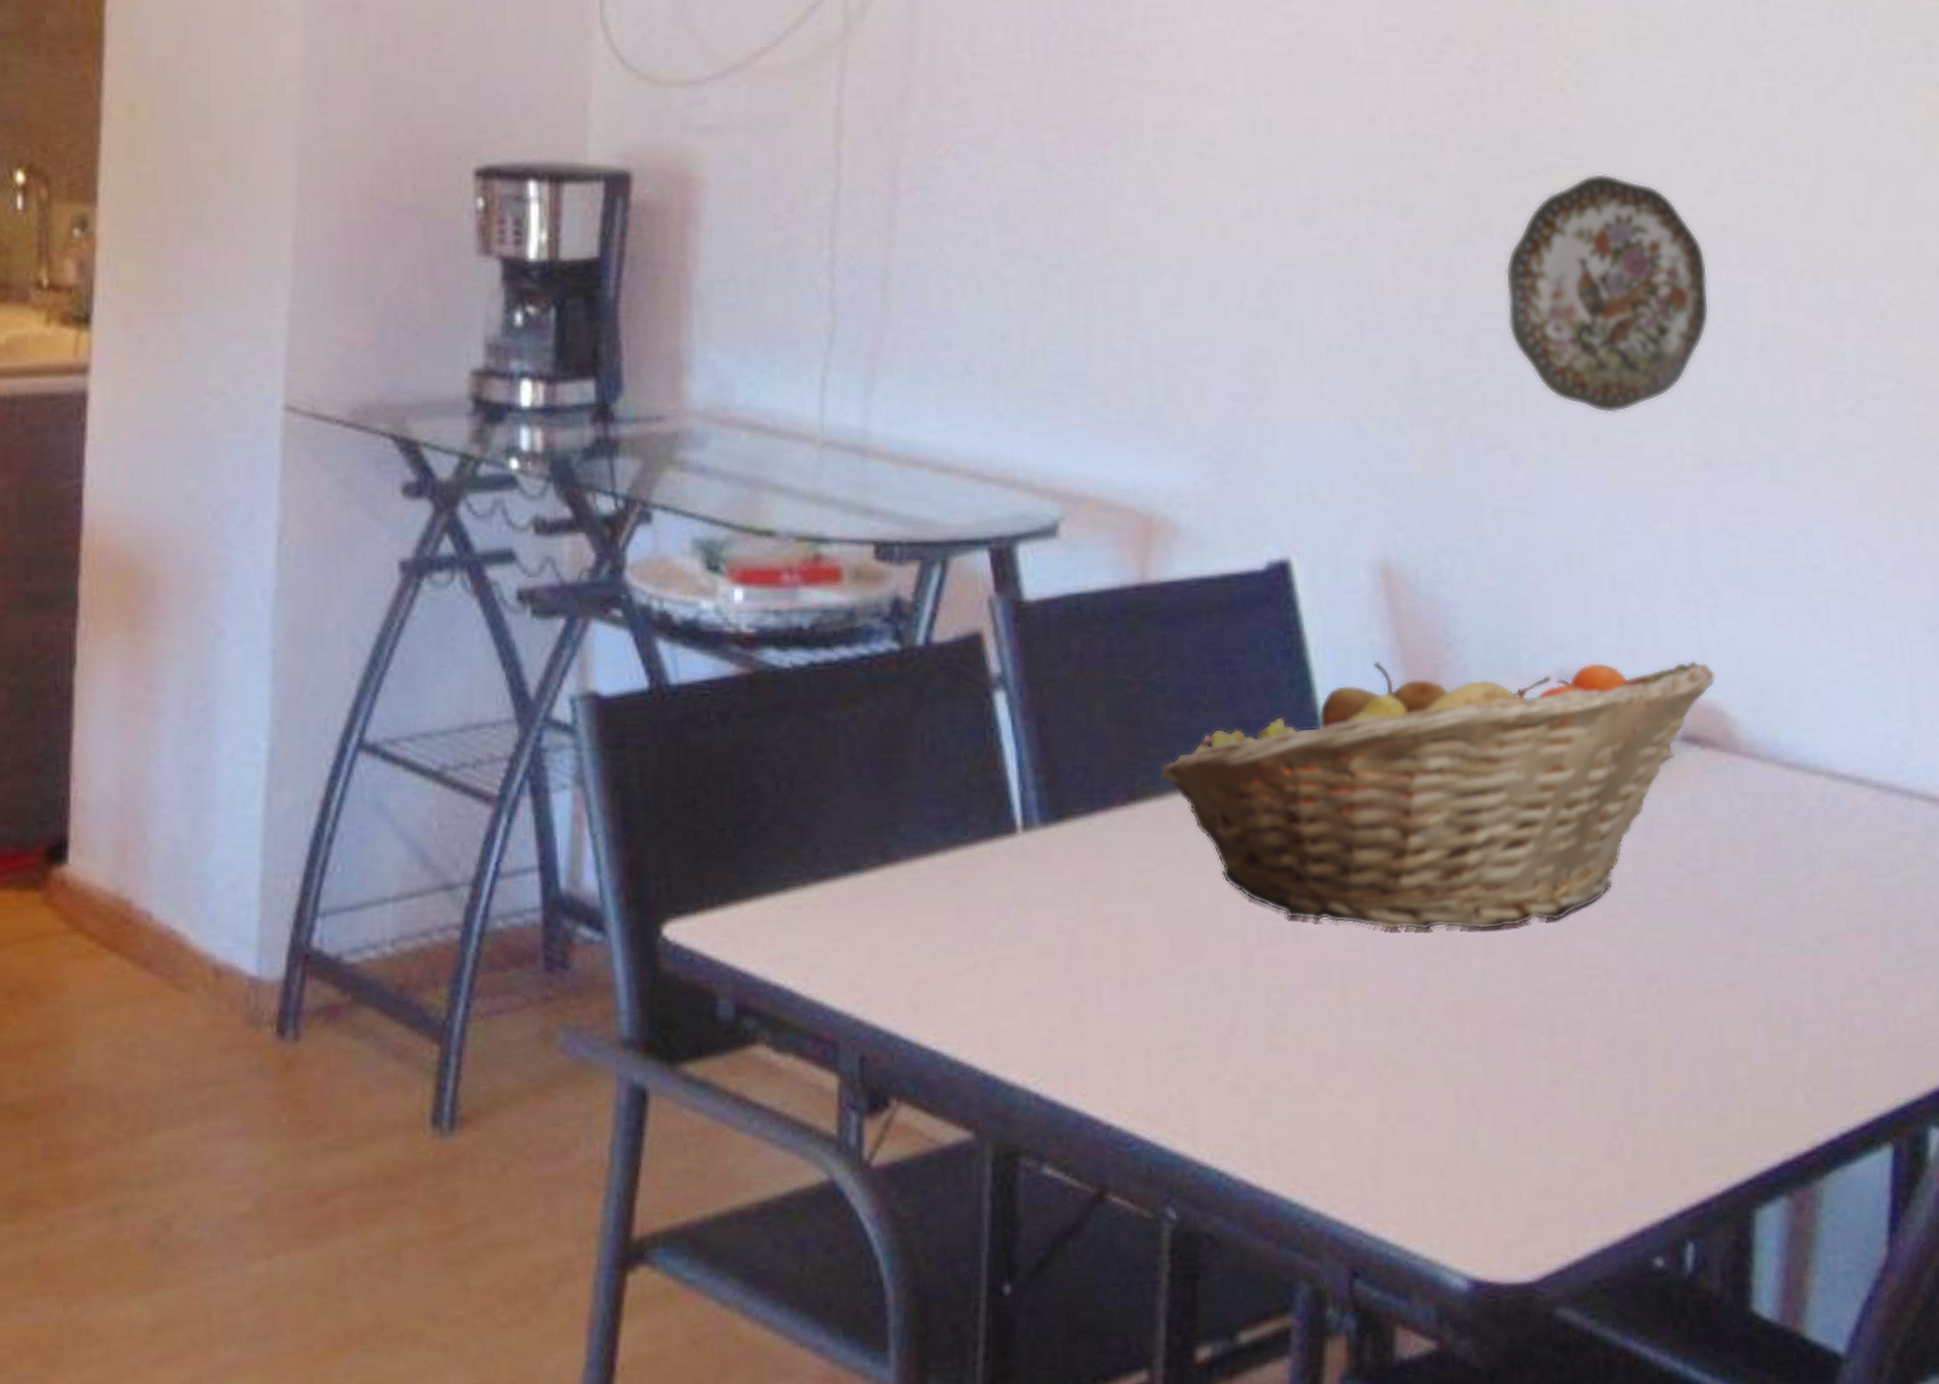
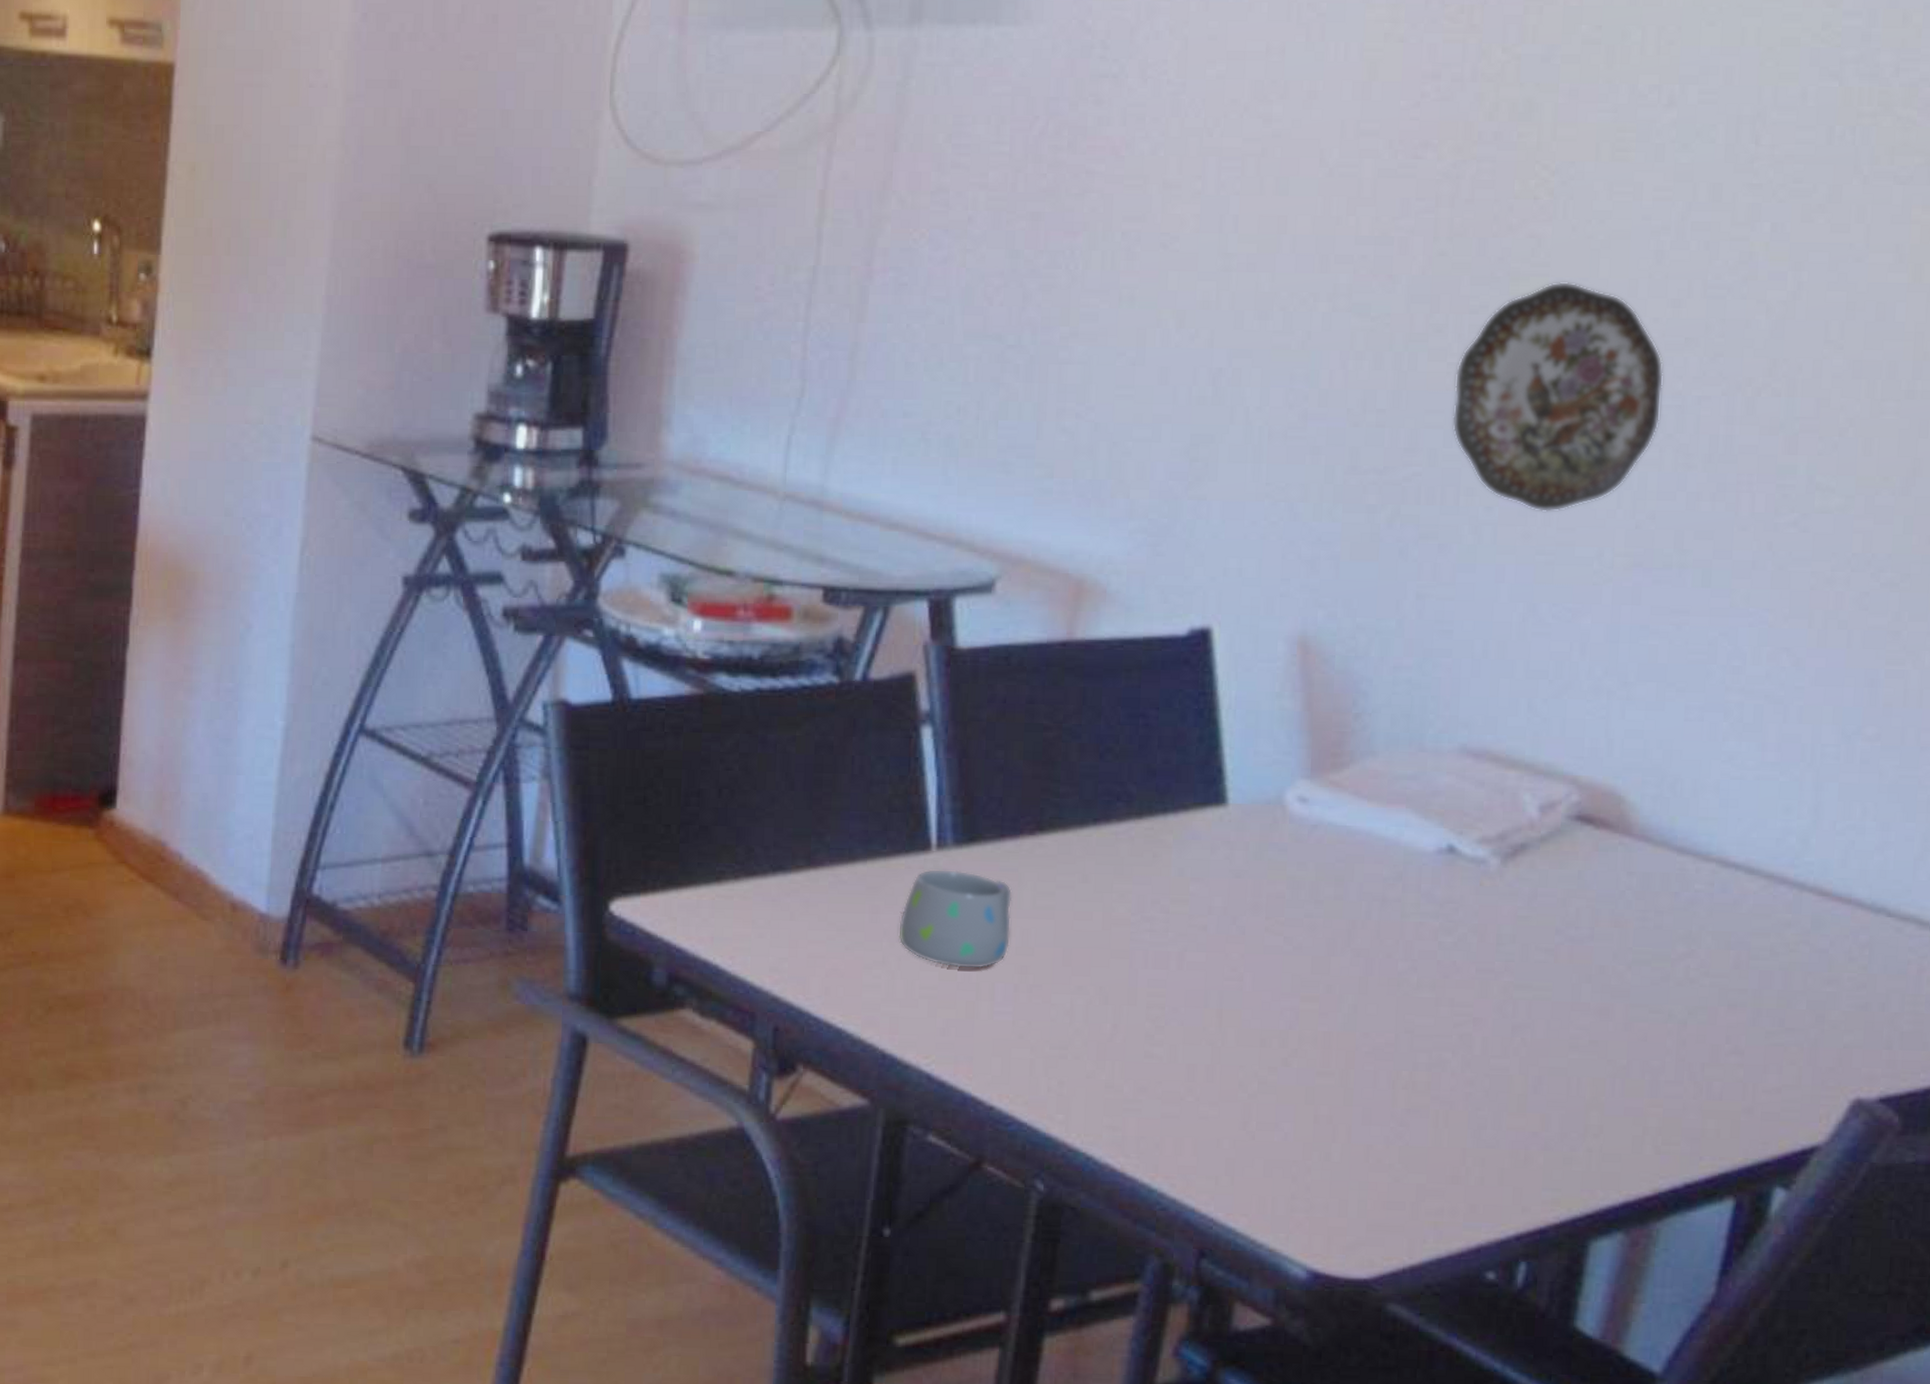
mug: none [988,852,1113,967] -> present [897,868,1013,970]
fruit basket: present [1159,661,1717,931] -> none [1067,725,1619,973]

